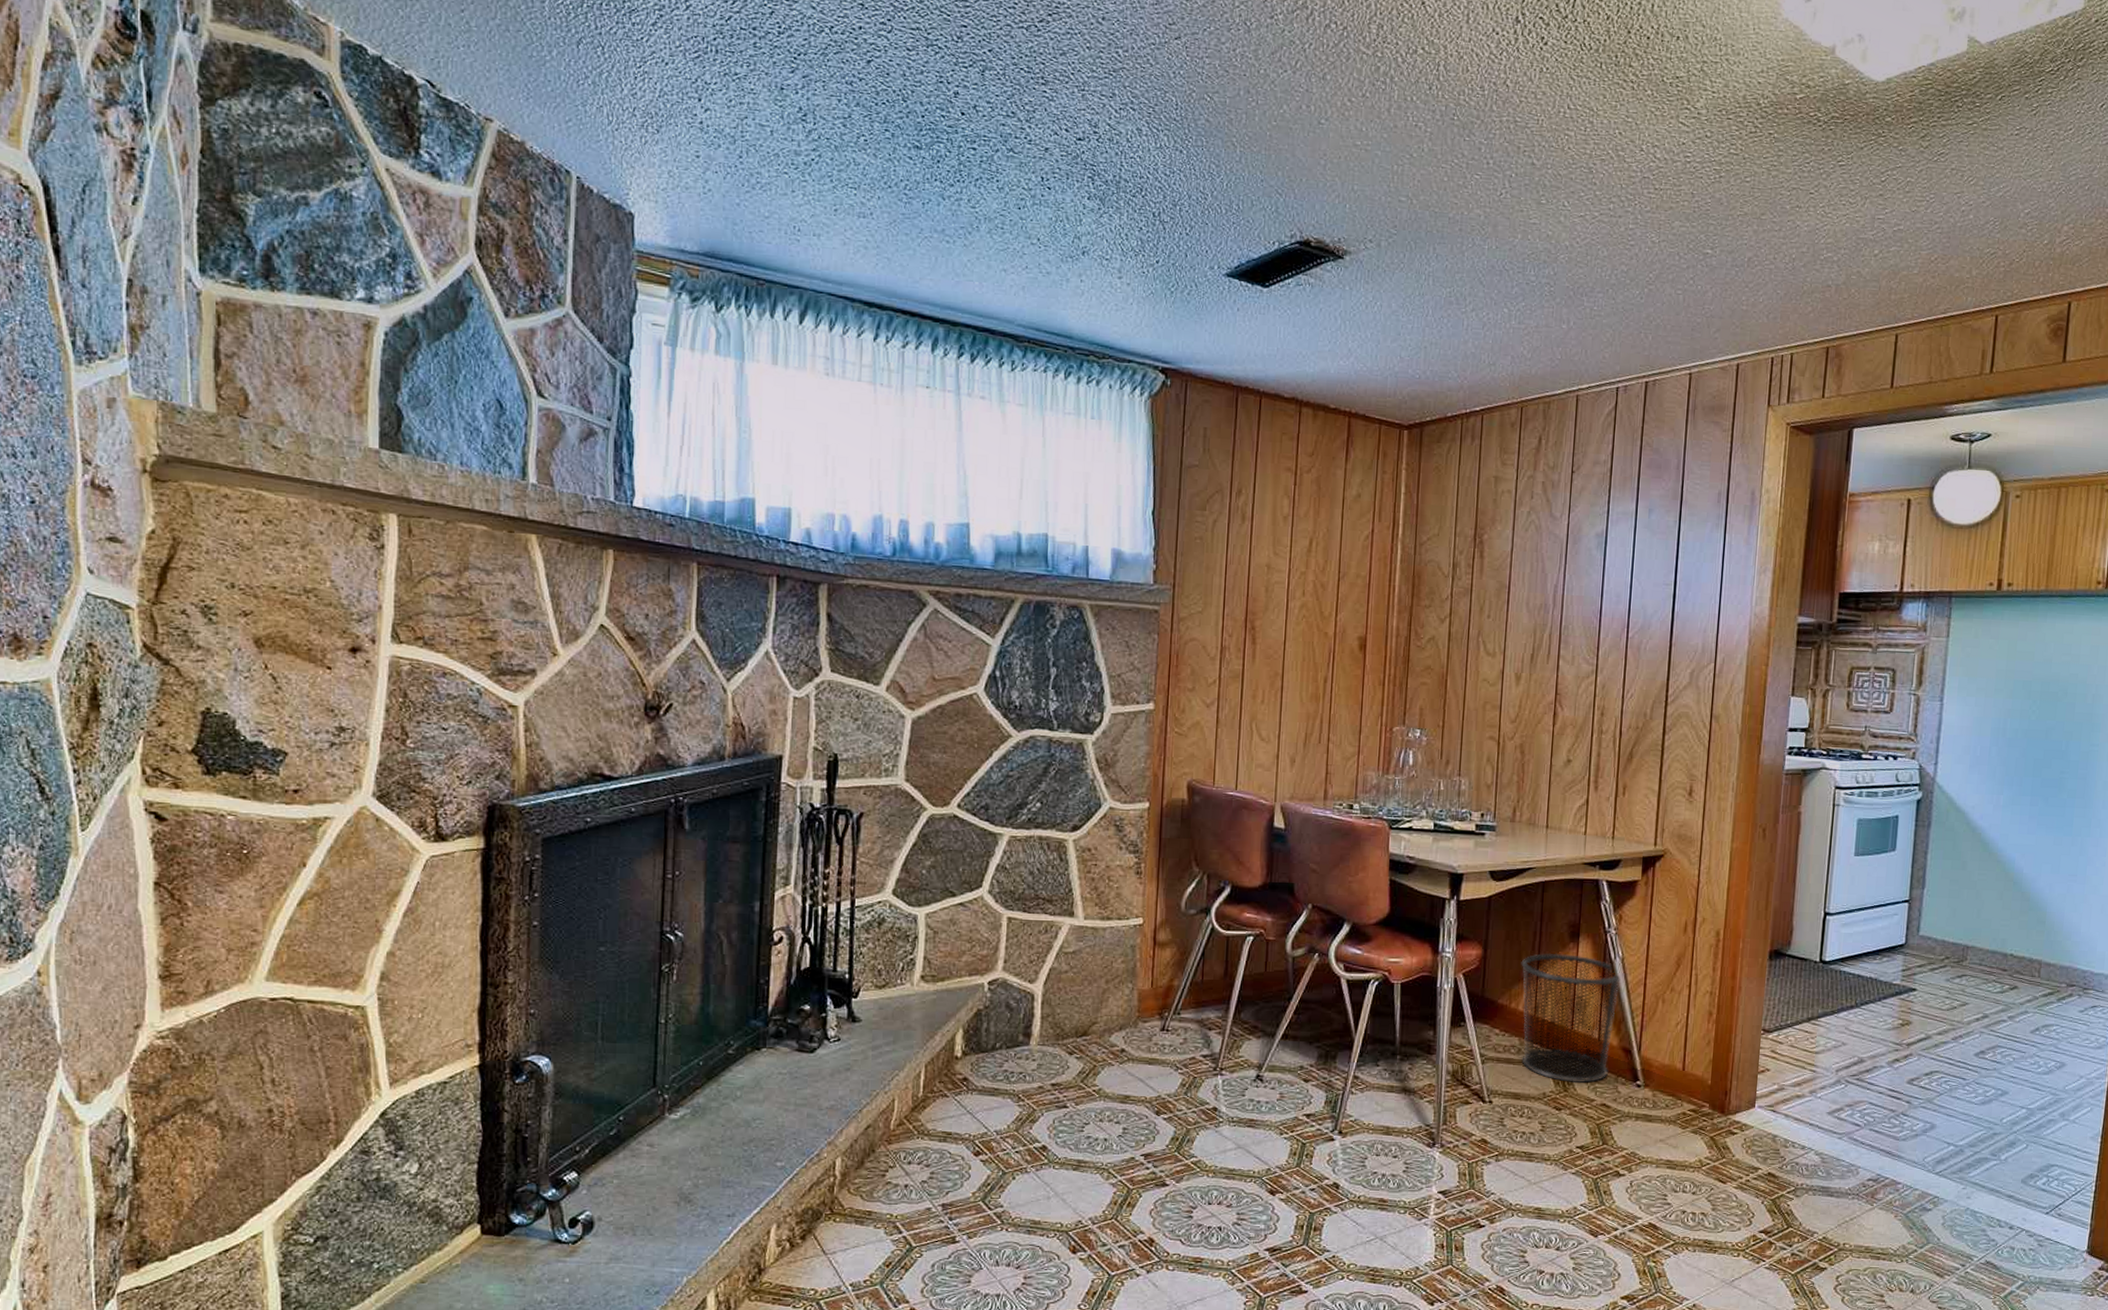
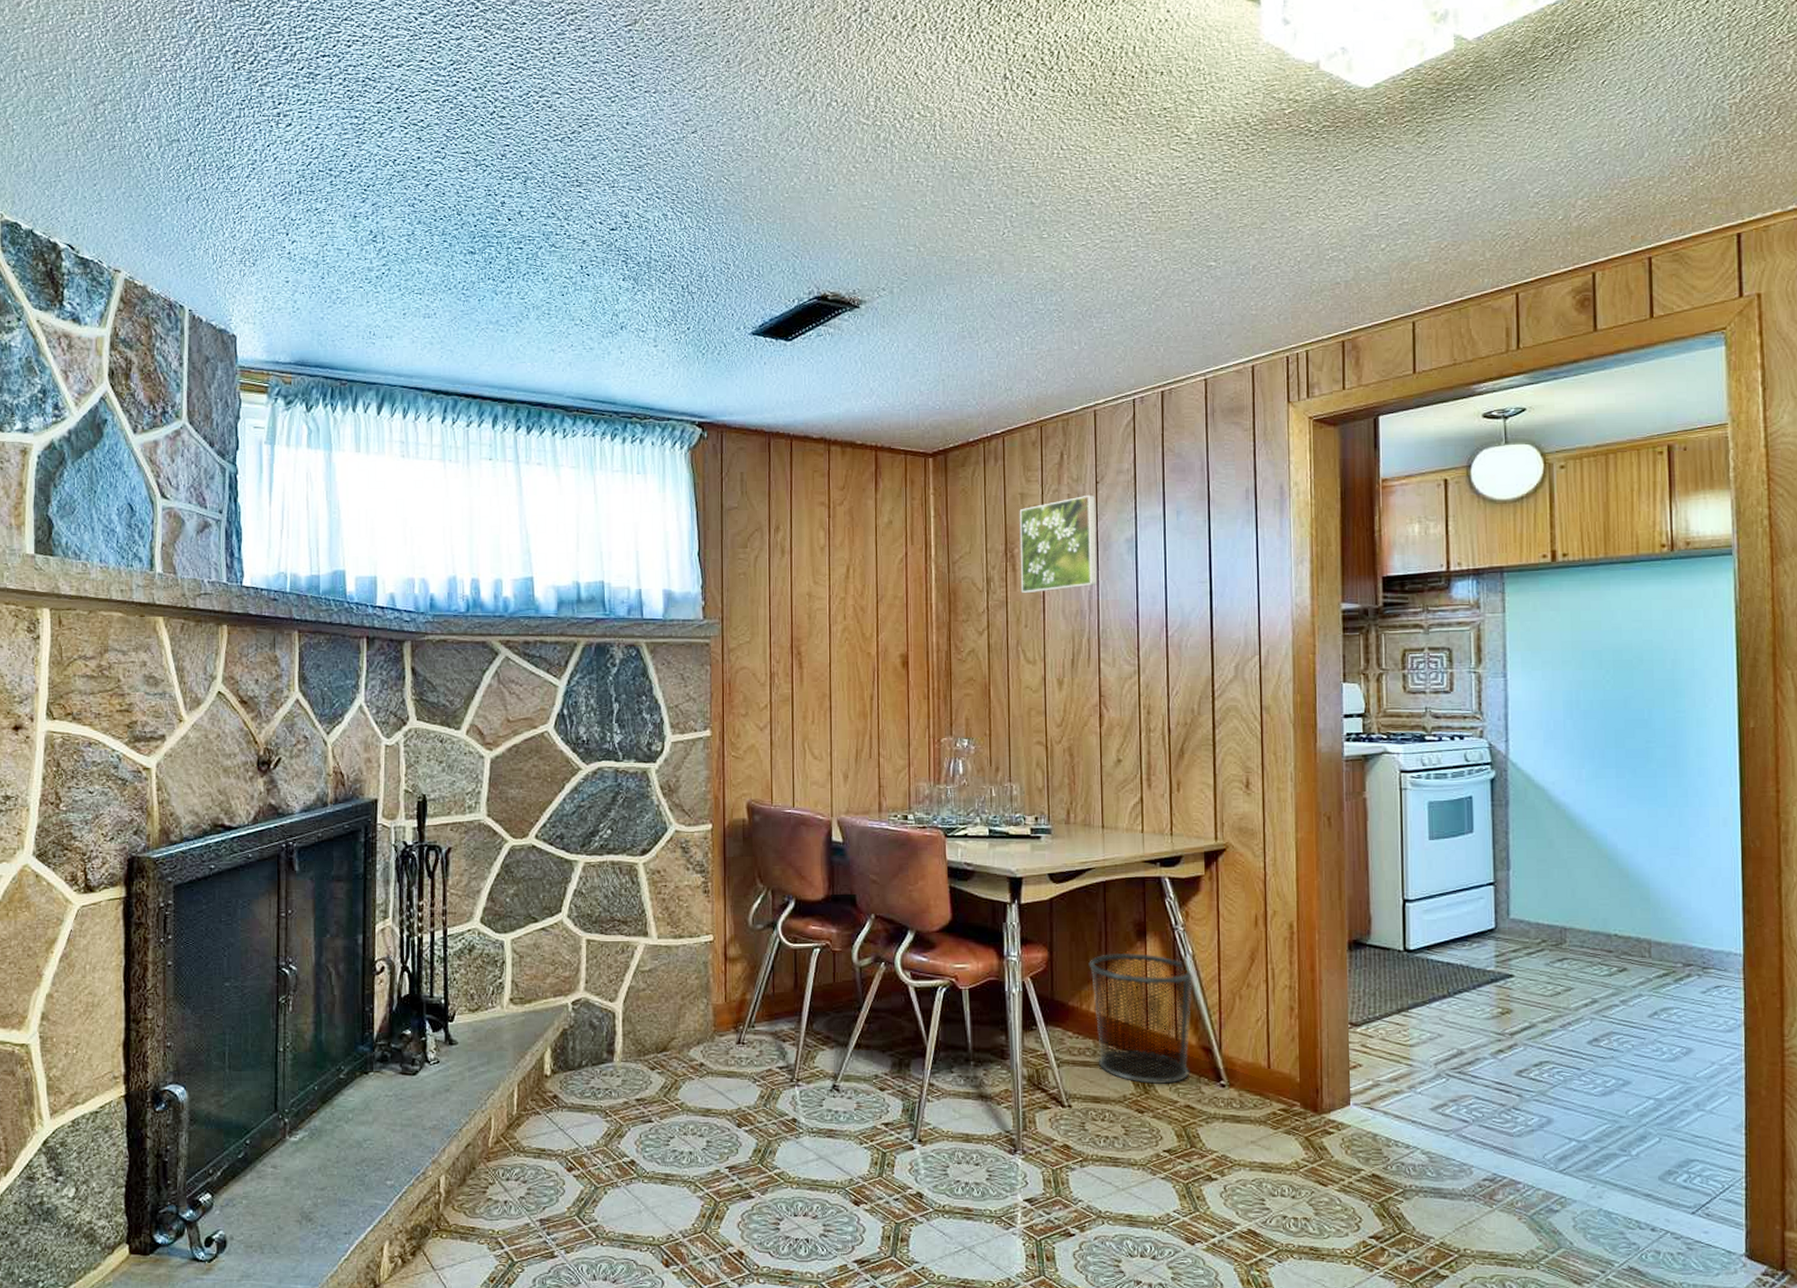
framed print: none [1486,484,1571,583] -> present [1019,494,1098,594]

